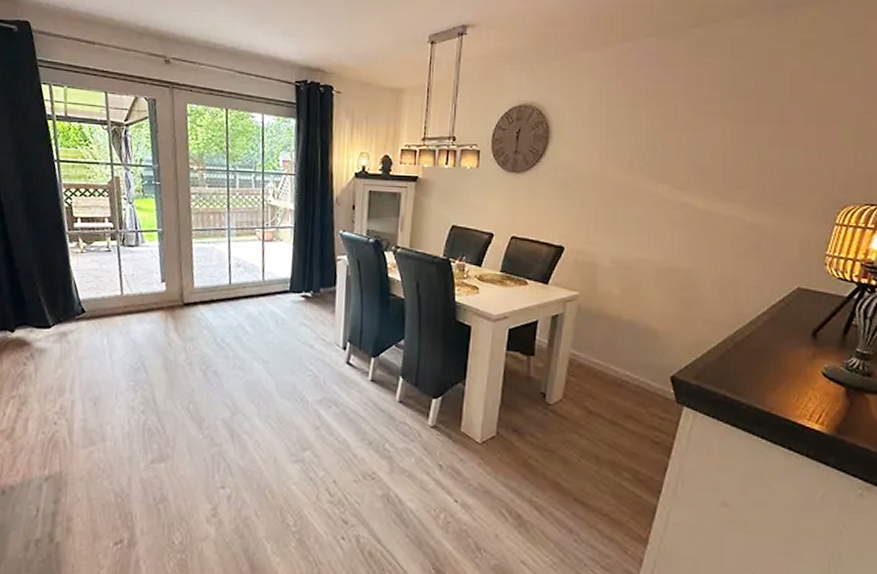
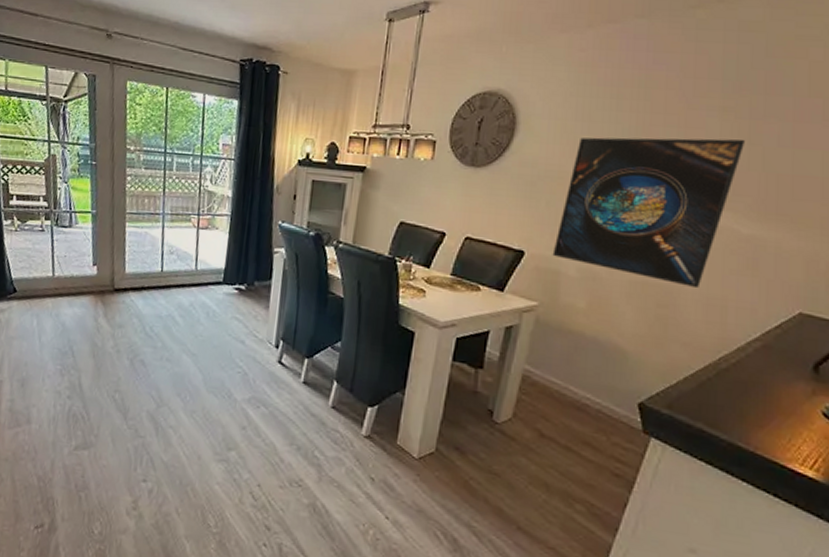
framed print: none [588,140,743,272] -> present [552,137,744,289]

